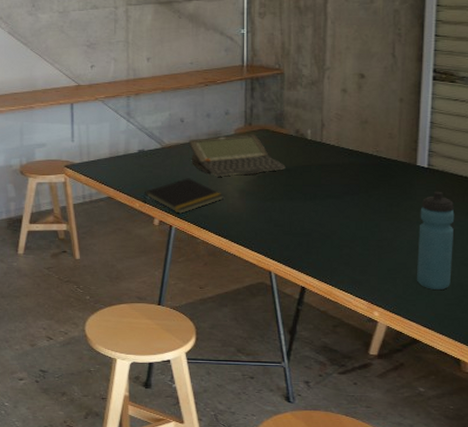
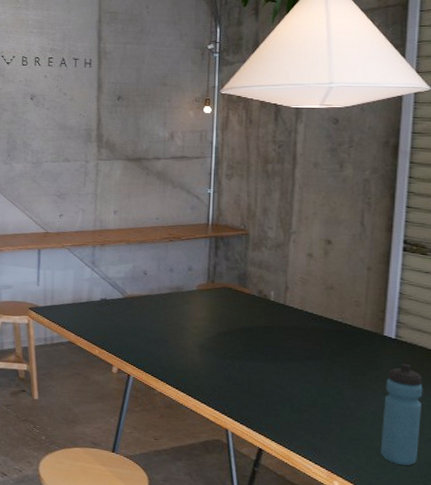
notepad: present [144,178,224,214] -> none [103,329,183,364]
laptop: present [188,134,286,177] -> none [150,291,247,331]

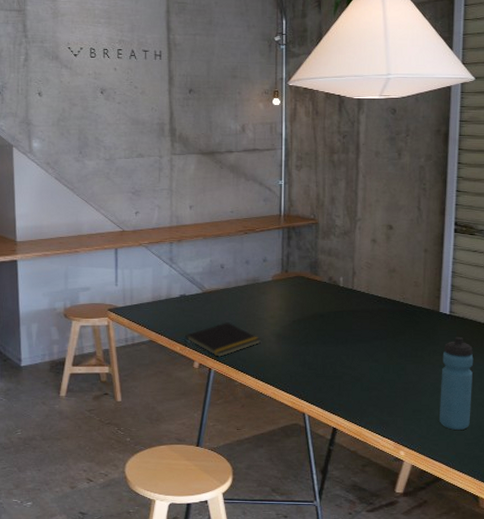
notepad: none [103,329,183,364] -> present [184,322,261,357]

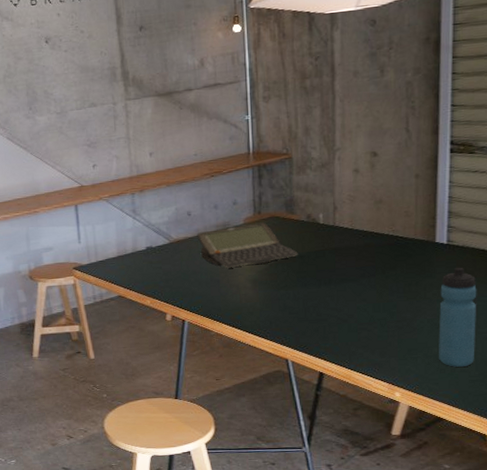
notepad: present [184,322,261,357] -> none [155,271,236,308]
laptop: none [228,281,319,321] -> present [197,222,298,268]

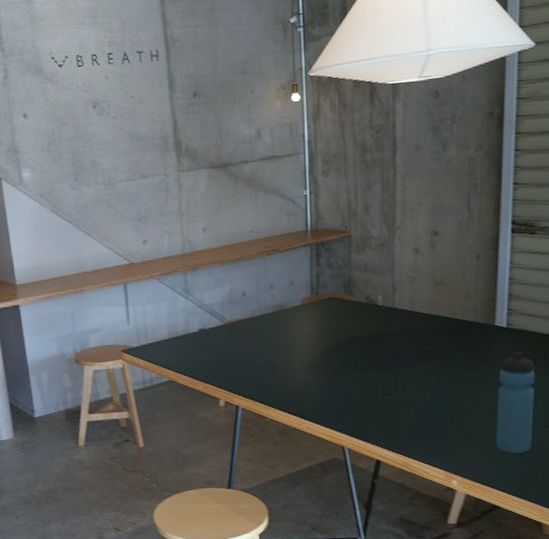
laptop: present [197,222,298,268] -> none [252,303,356,352]

